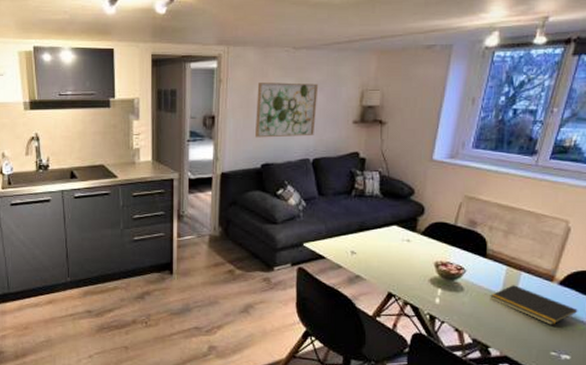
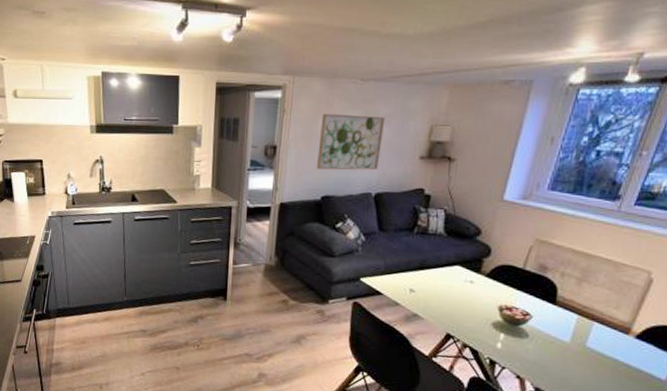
notepad: present [490,285,578,325] -> none [557,335,655,380]

